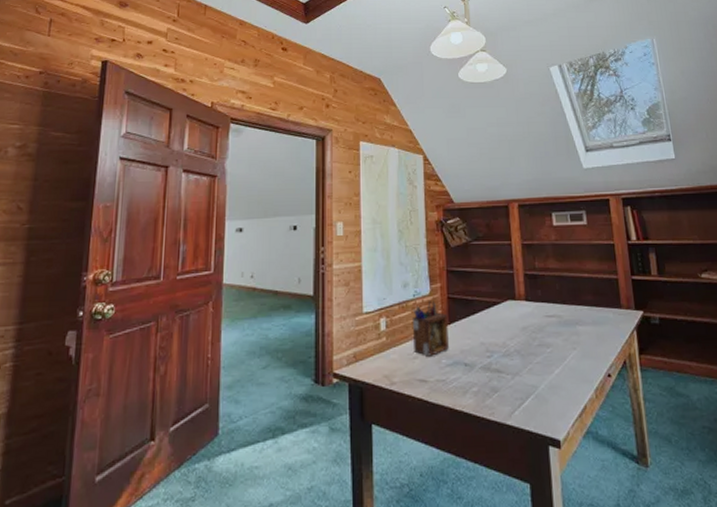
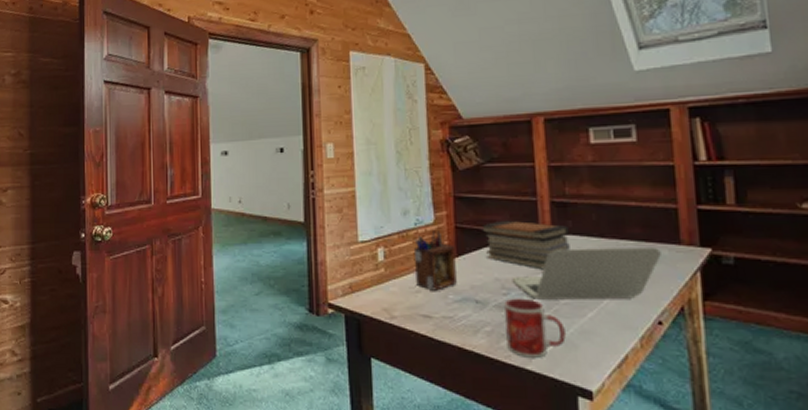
book stack: none [469,290,540,334] -> present [481,220,570,270]
mug: none [489,359,538,414] -> present [504,298,566,358]
laptop: none [494,310,608,360] -> present [512,246,661,300]

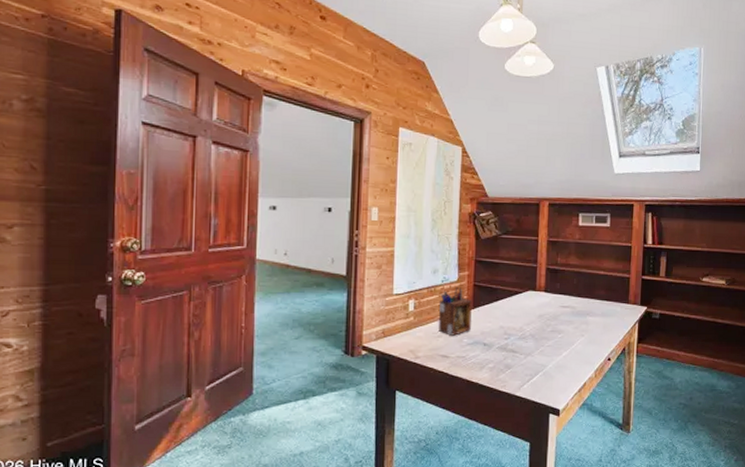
book stack: present [481,220,570,270] -> none [494,281,557,320]
mug: present [504,298,566,358] -> none [504,341,546,386]
laptop: present [512,246,661,300] -> none [512,304,616,343]

